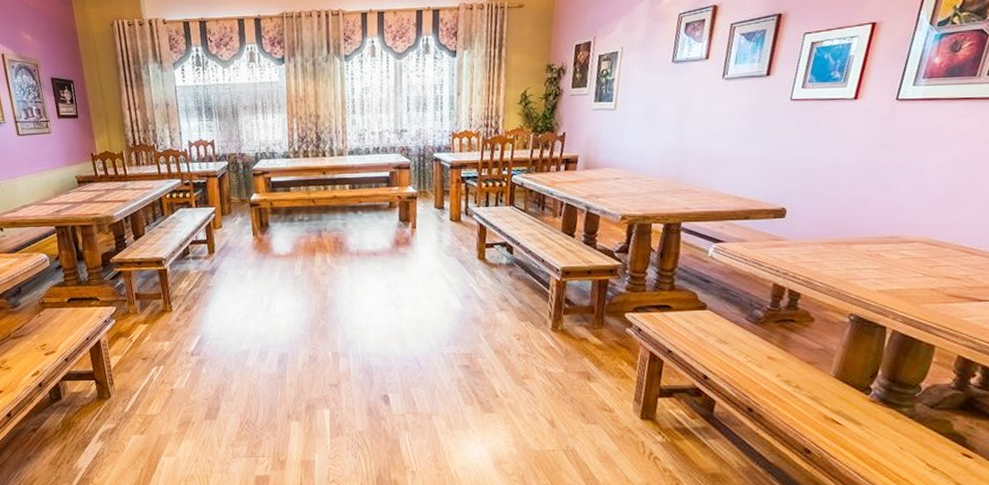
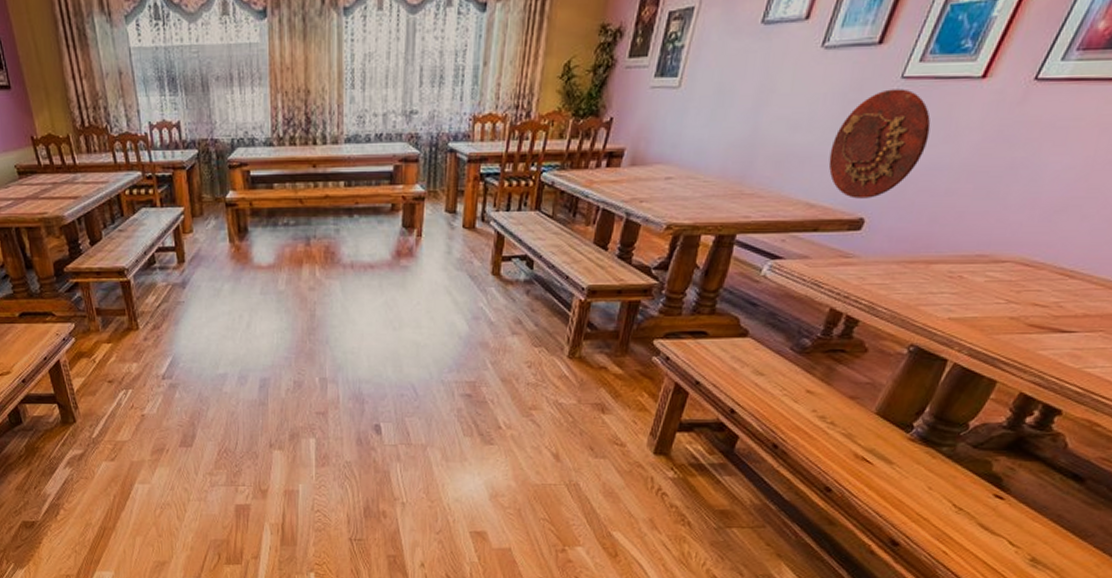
decorative platter: none [746,108,824,192] -> present [828,89,931,199]

